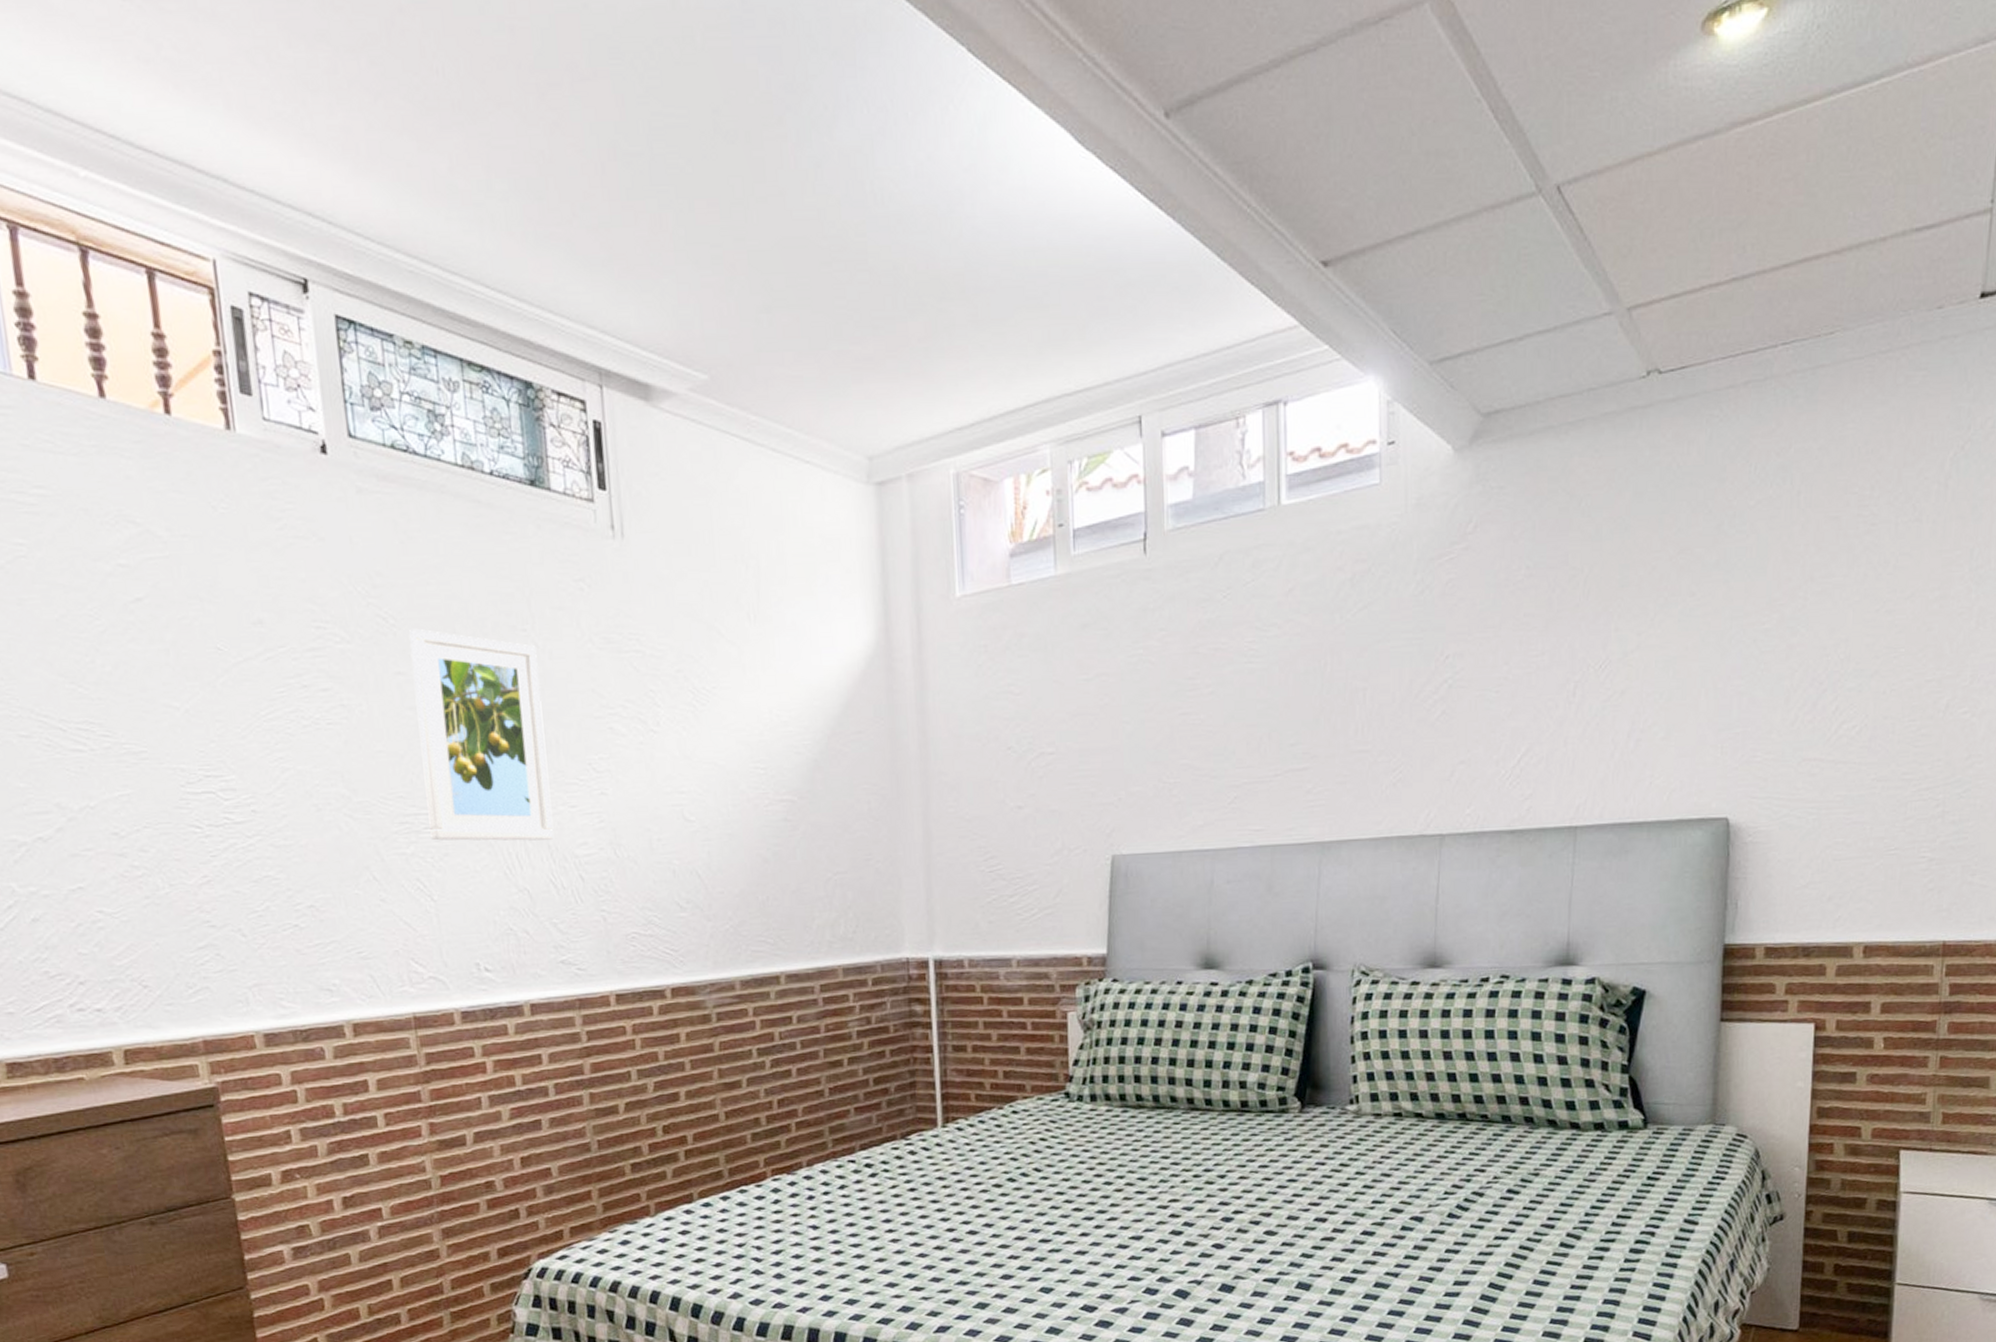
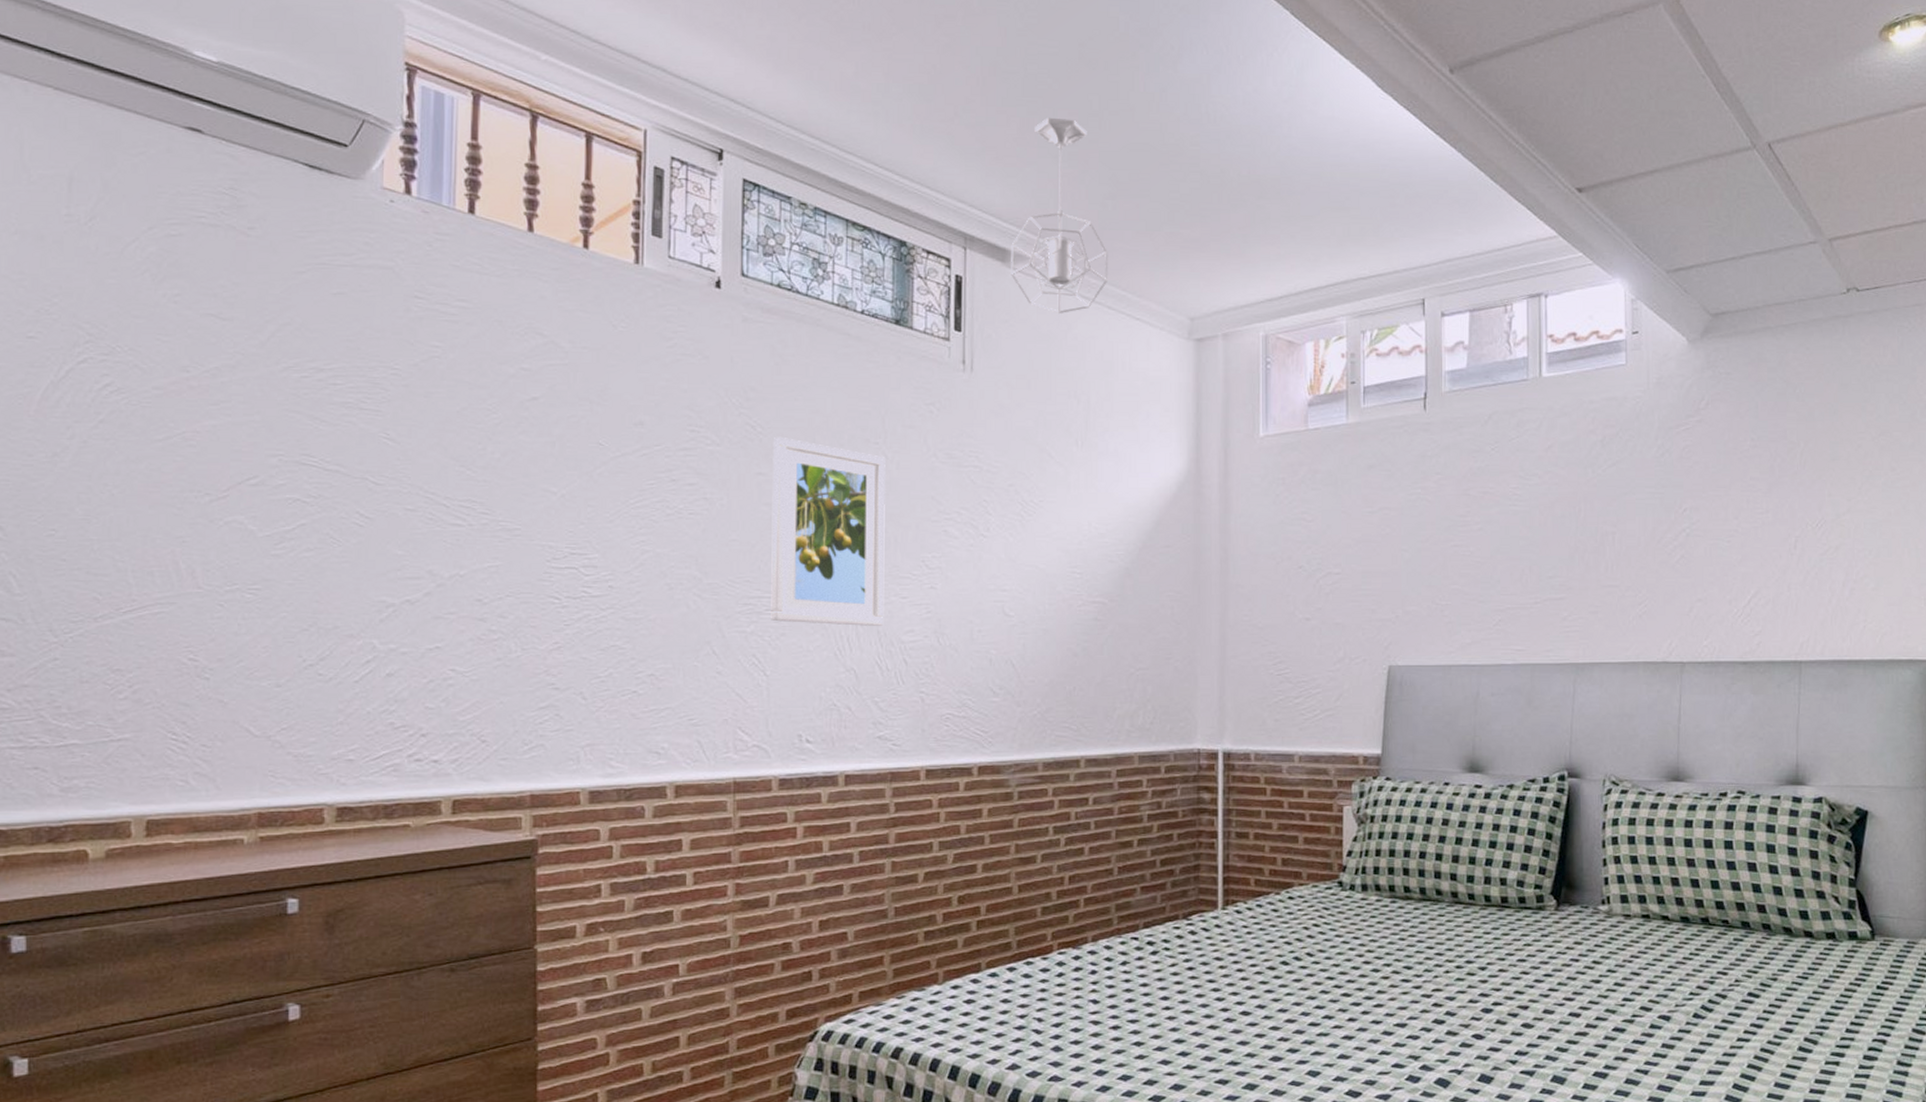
pendant light: none [653,210,770,461] -> present [1011,117,1109,313]

